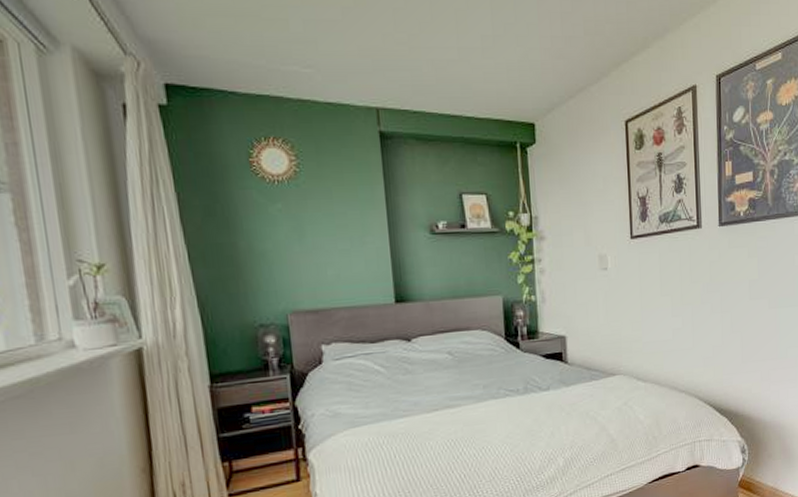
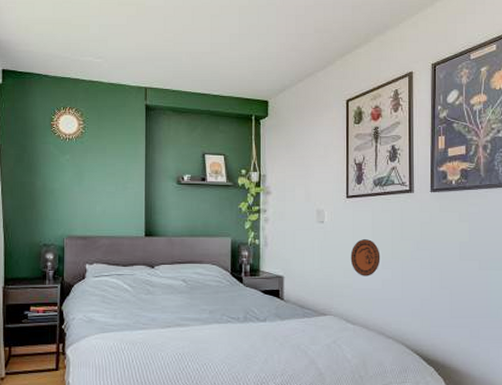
decorative plate: none [638,285,670,328] -> present [350,239,381,276]

